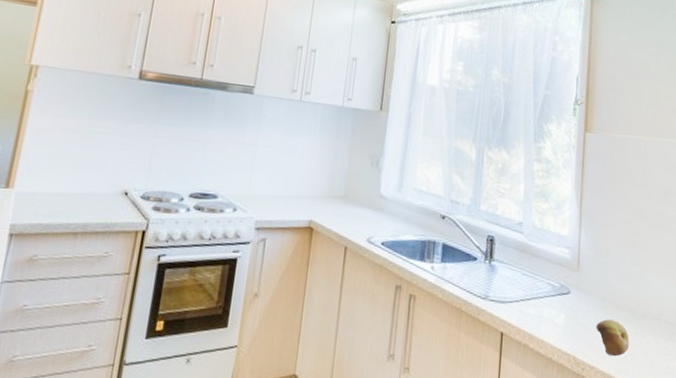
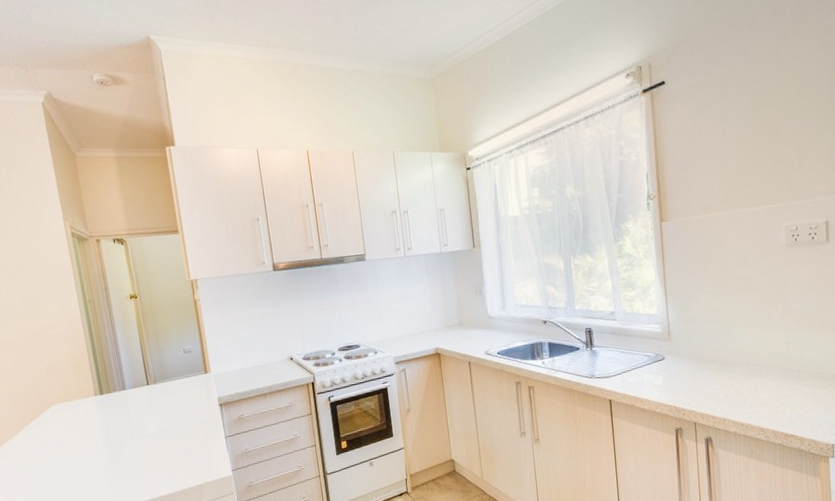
fruit: present [596,319,630,357] -> none [691,372,723,400]

